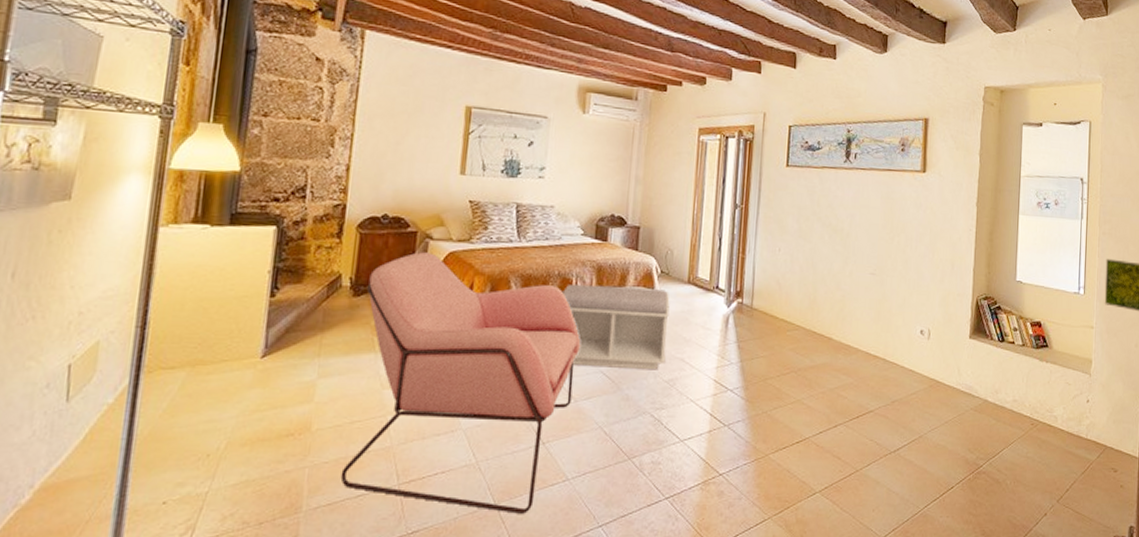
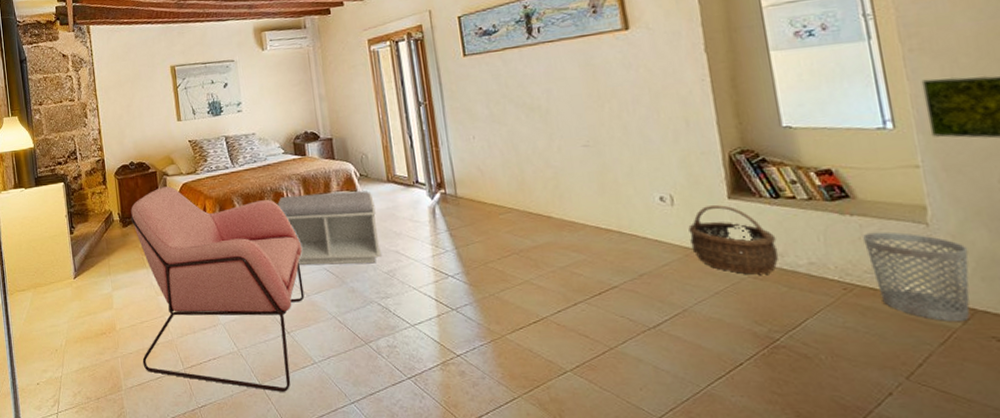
wicker basket: none [935,343,996,408] -> present [688,205,779,275]
wastebasket: none [1051,378,1110,456] -> present [863,231,970,323]

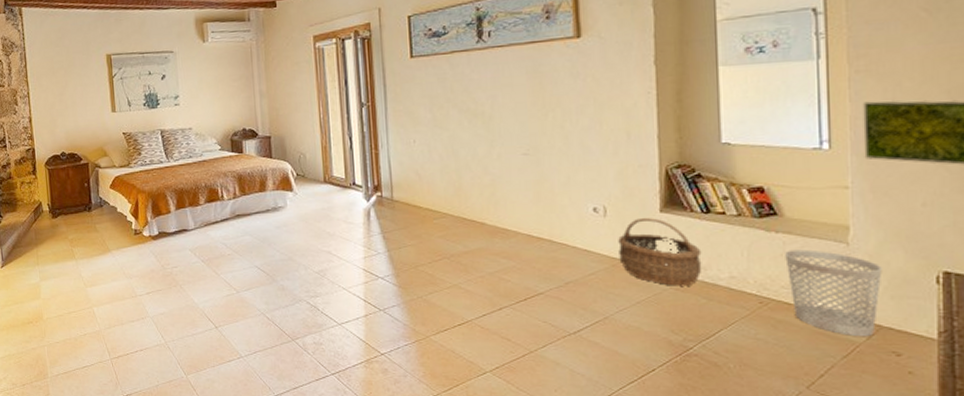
armchair: present [130,186,305,392] -> none [60,179,235,384]
bench: present [277,191,381,265] -> none [211,191,313,263]

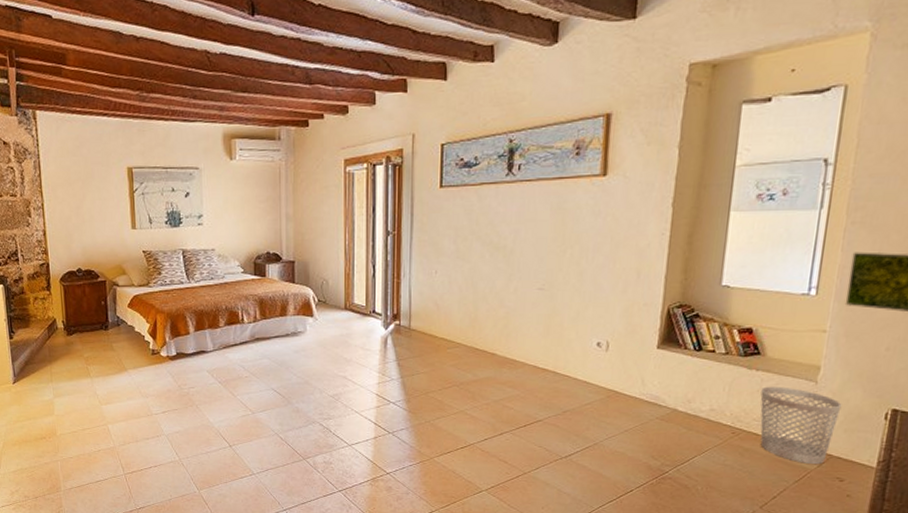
wicker basket: present [618,218,702,286] -> none [614,354,689,417]

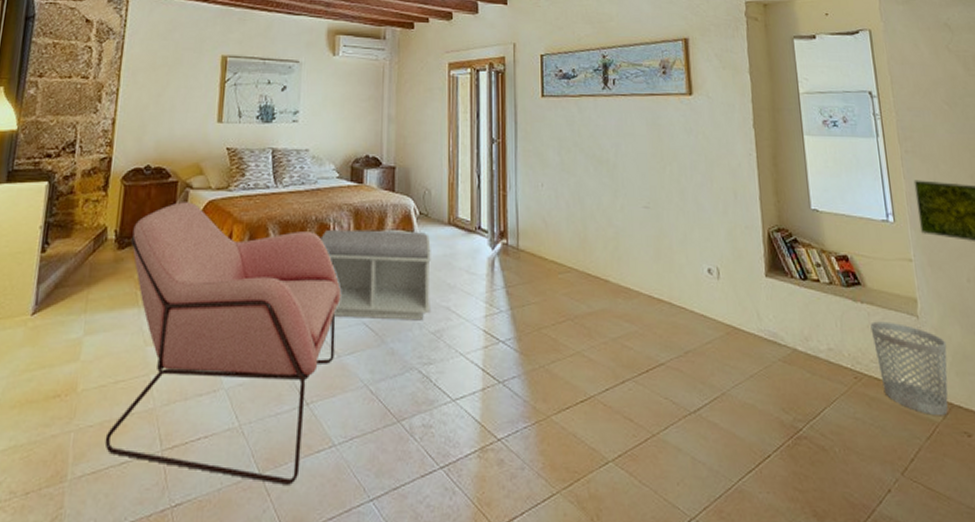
armchair: none [76,297,252,498] -> present [104,202,342,485]
bench: none [231,315,329,387] -> present [321,229,431,321]

